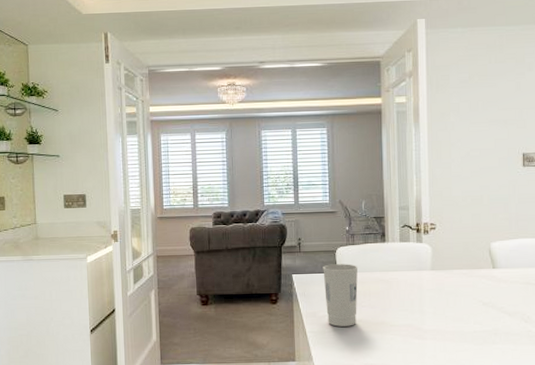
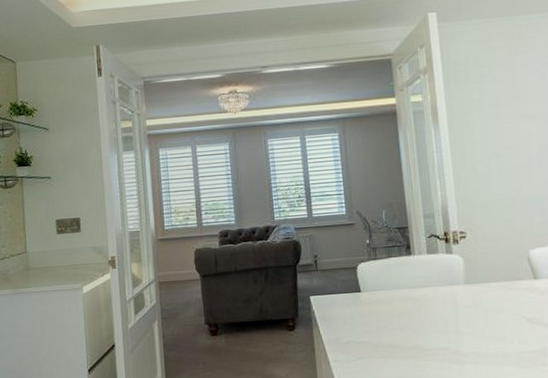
cup: present [323,264,358,327] -> none [343,281,385,354]

